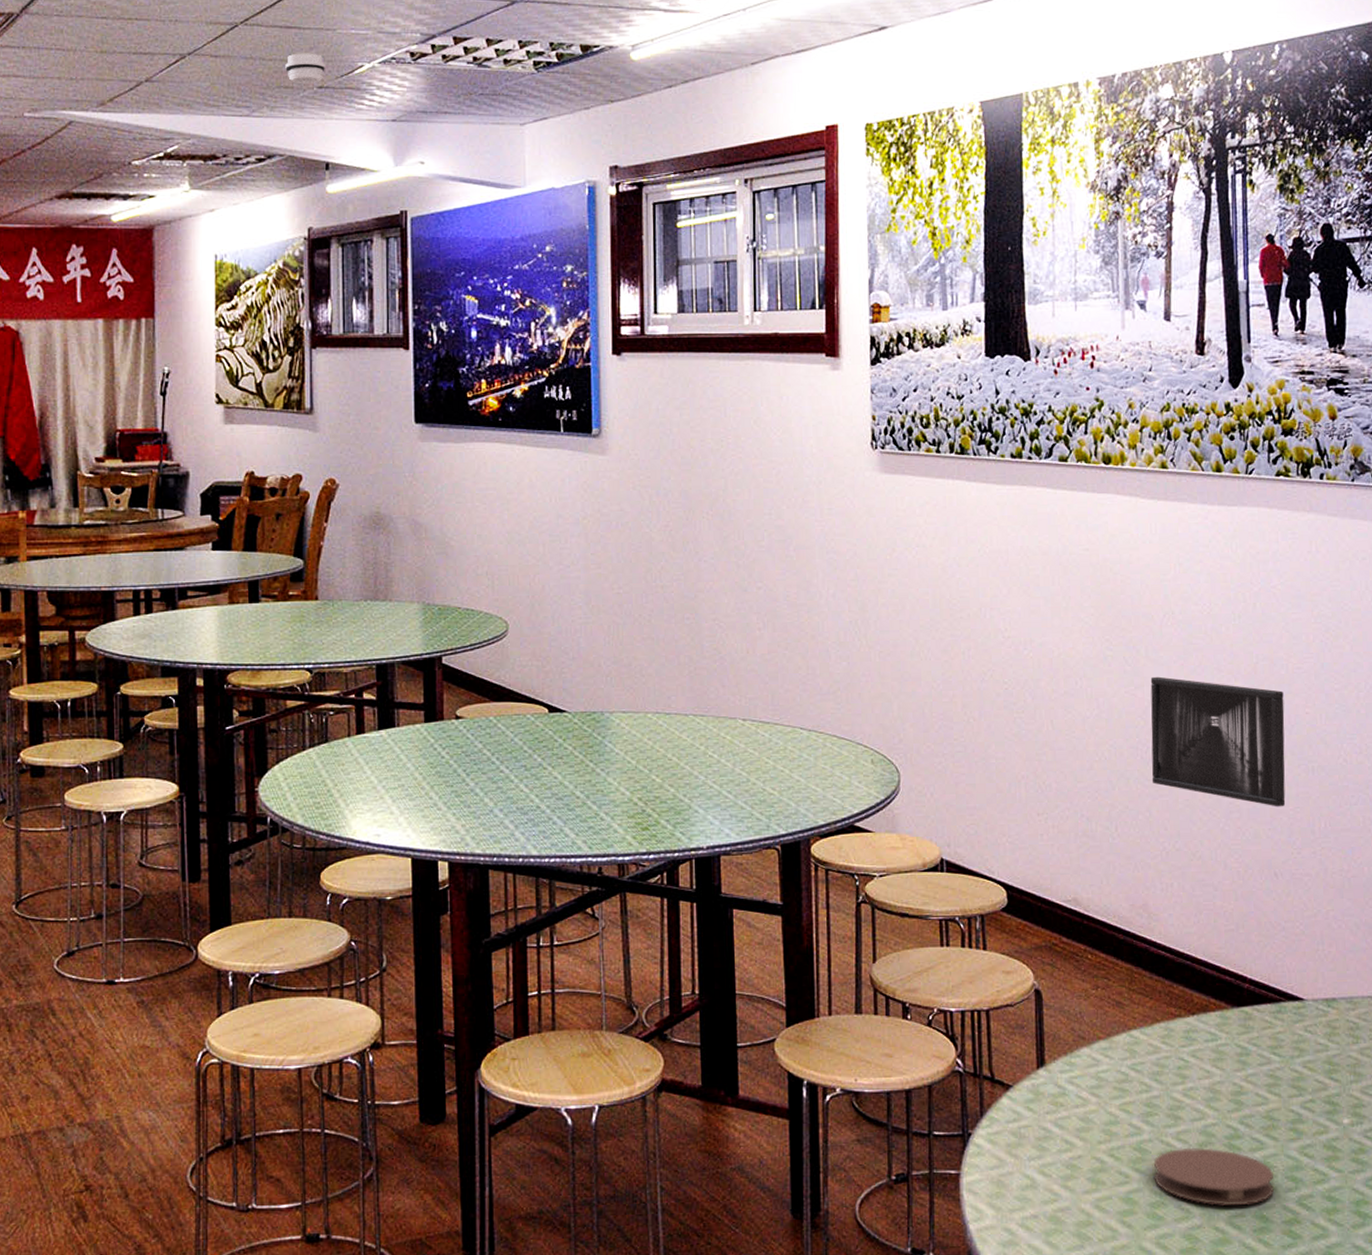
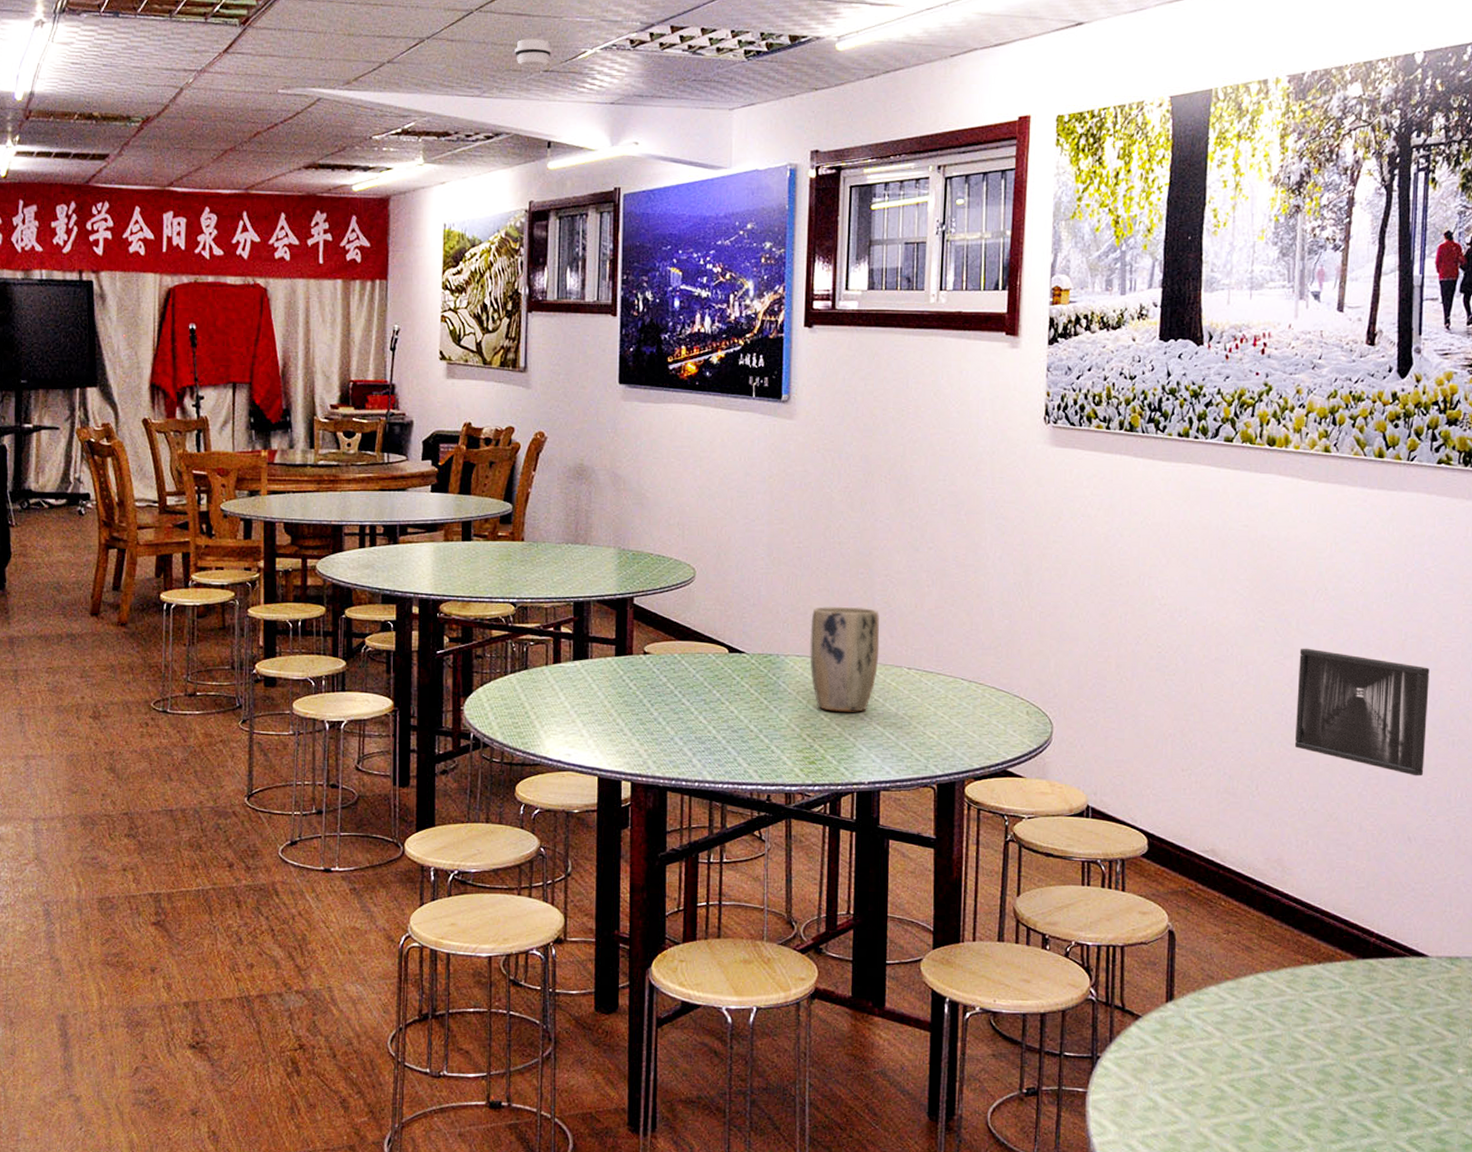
plant pot: none [636,655,711,771] -> present [810,606,880,712]
coaster: present [1153,1147,1274,1206] -> none [1271,1084,1386,1141]

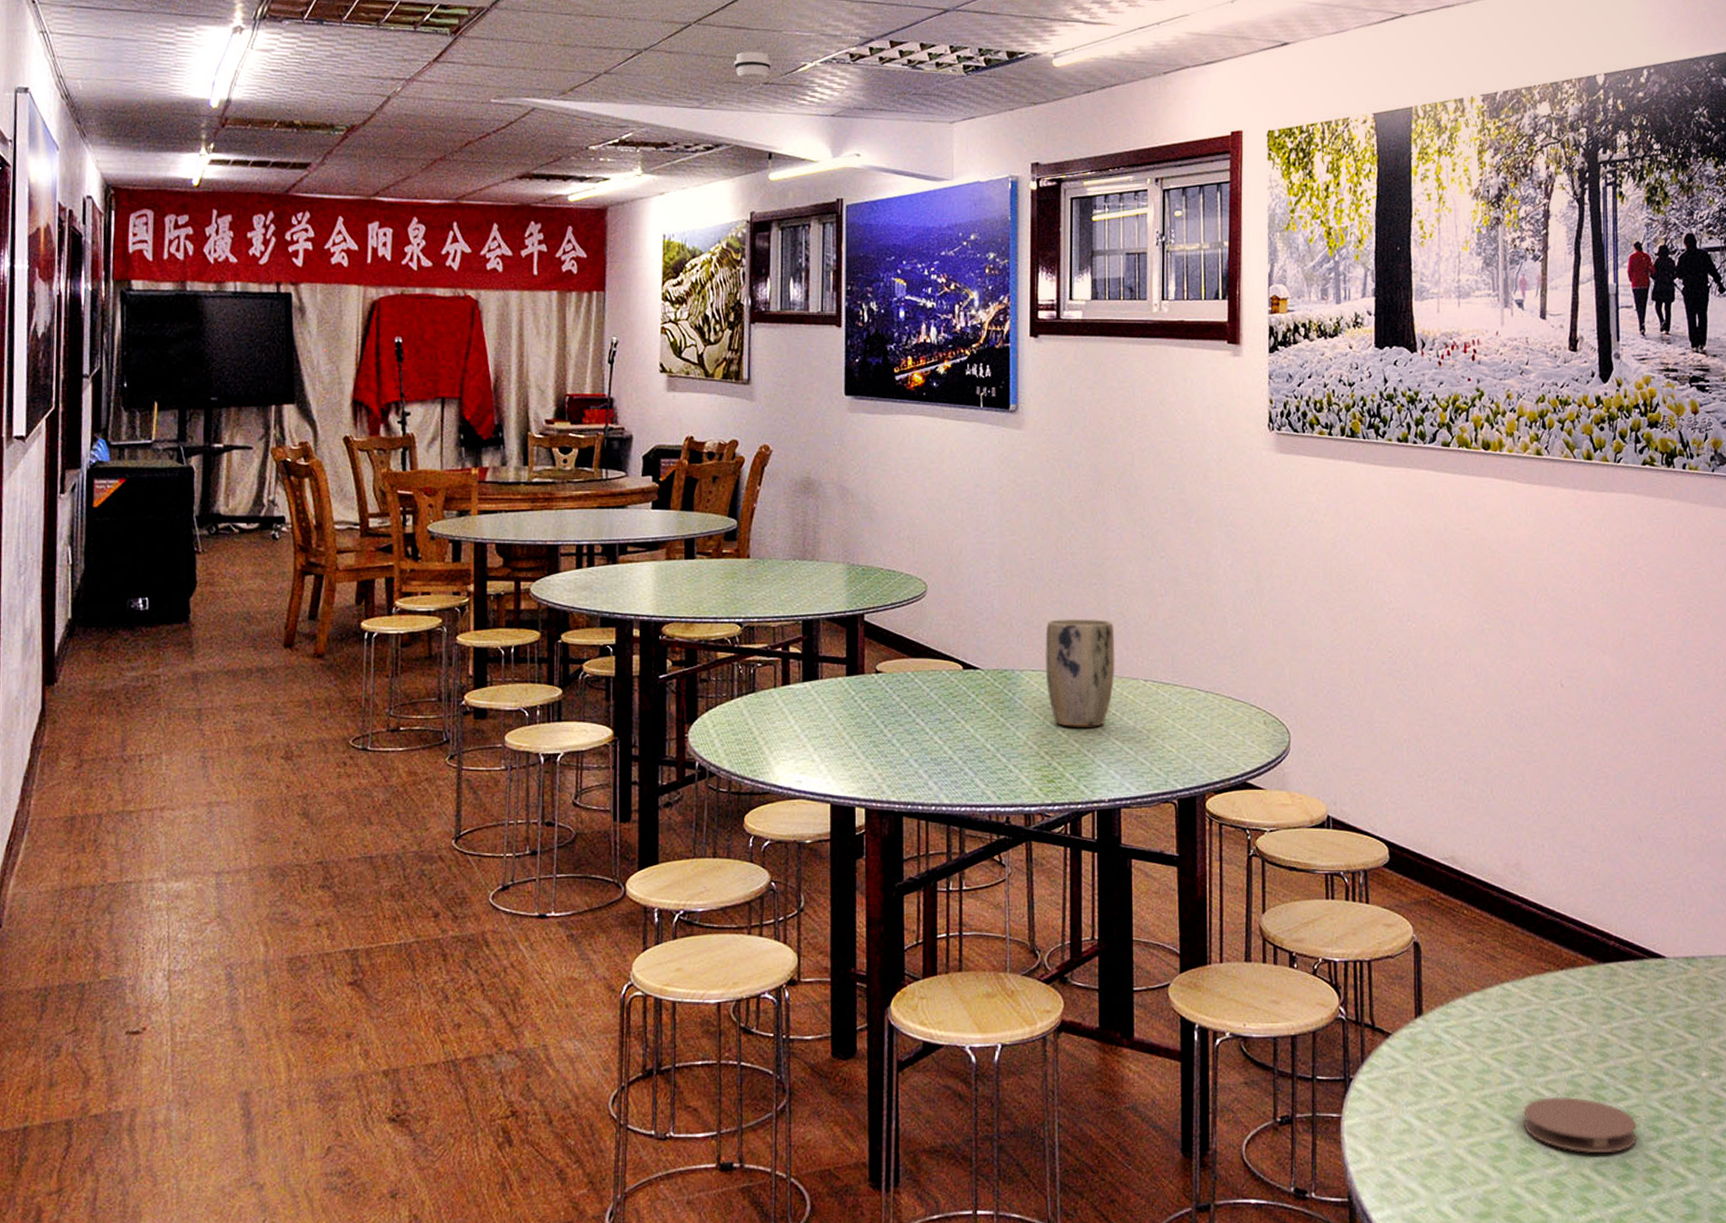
coaster: none [1271,1084,1386,1141] -> present [1523,1096,1636,1154]
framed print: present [1294,648,1430,777] -> none [1524,649,1650,775]

